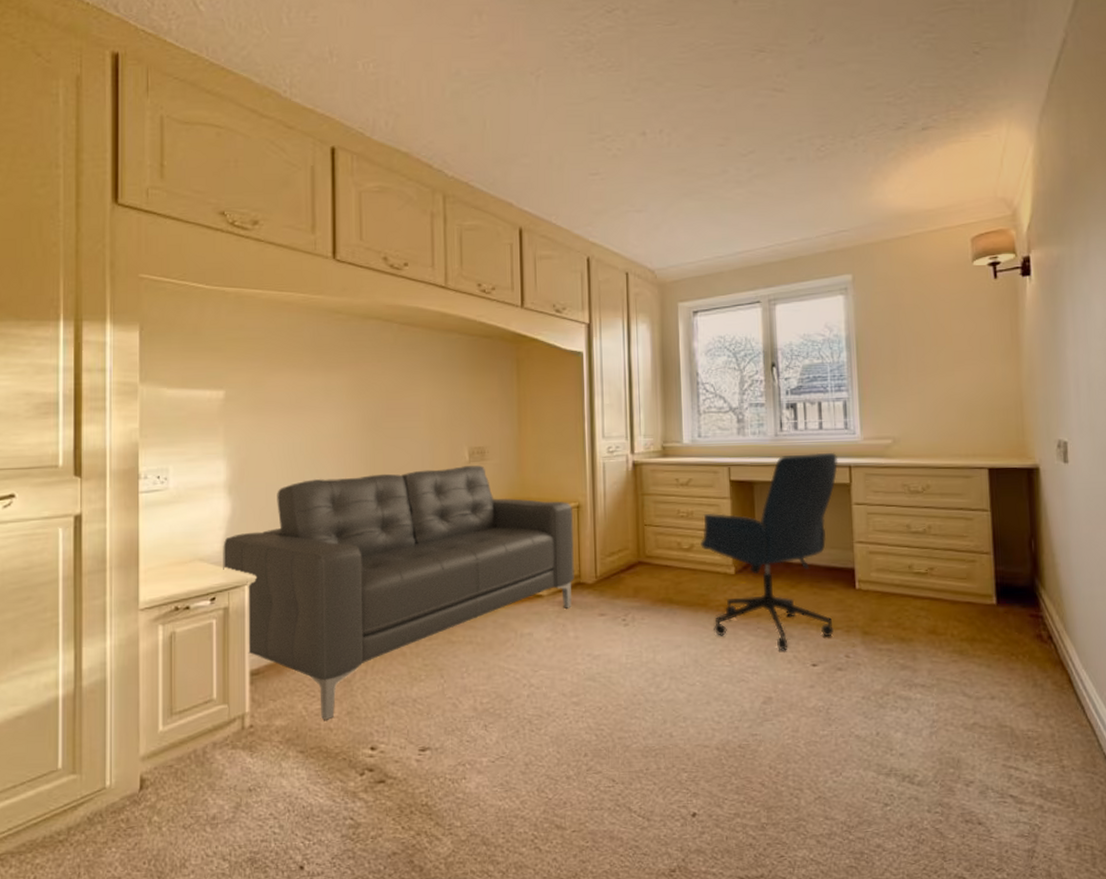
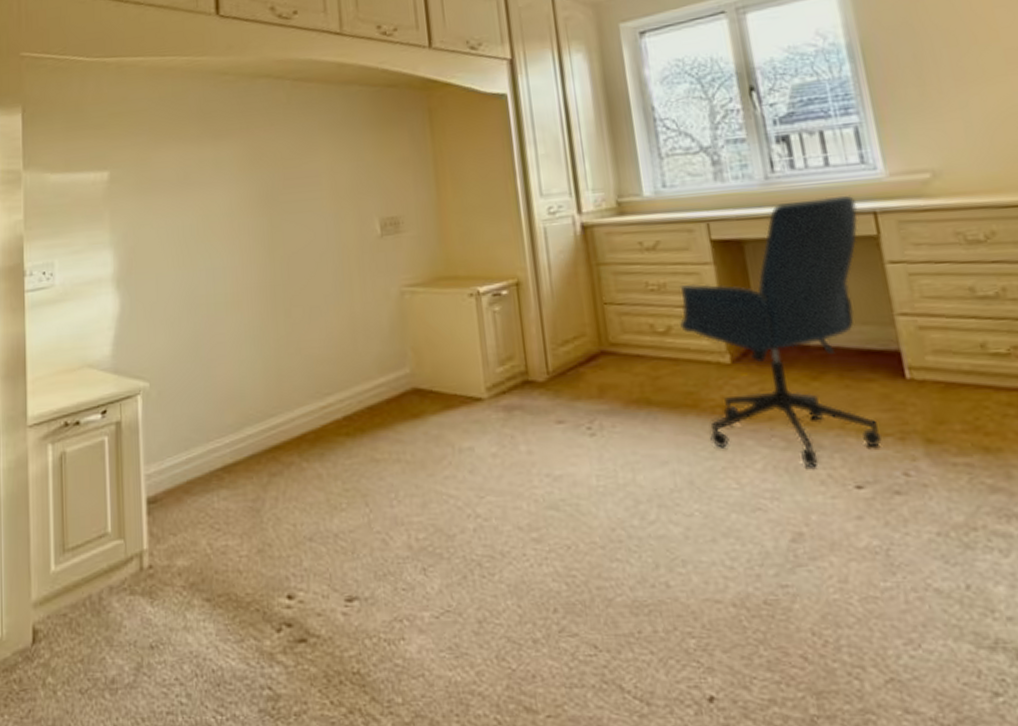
sofa: present [223,465,574,720] -> none [113,239,521,560]

